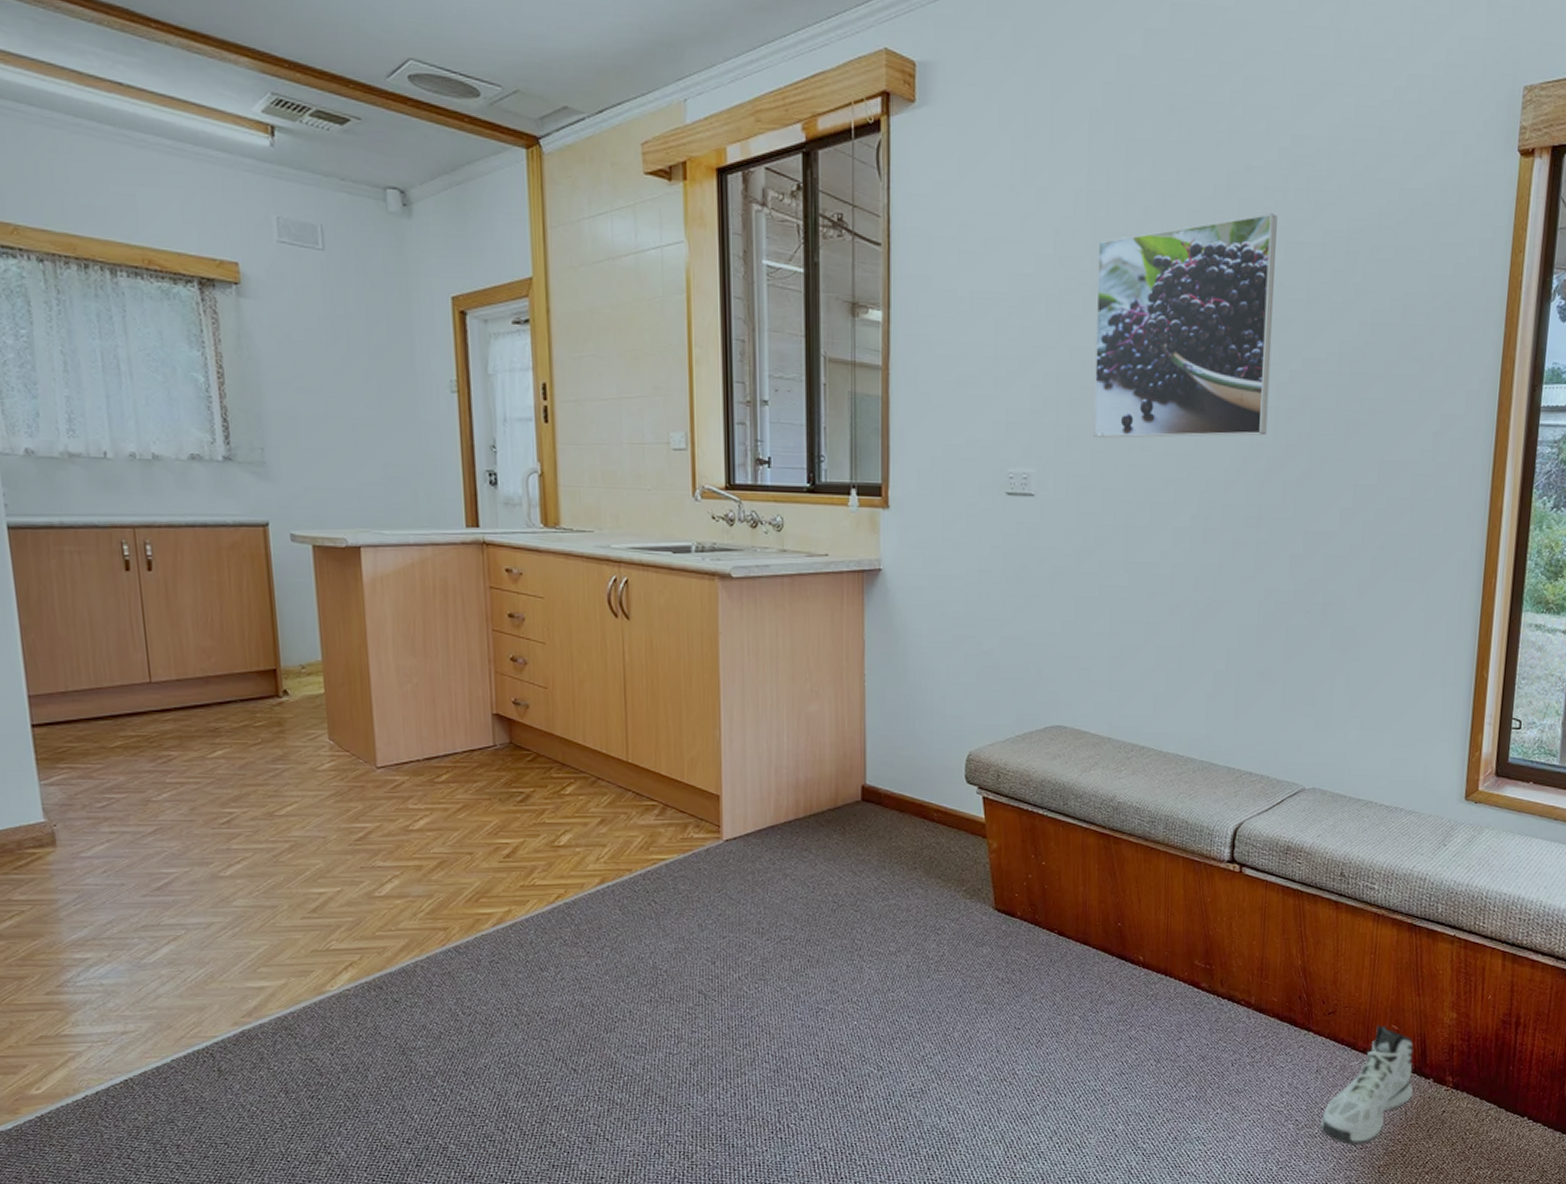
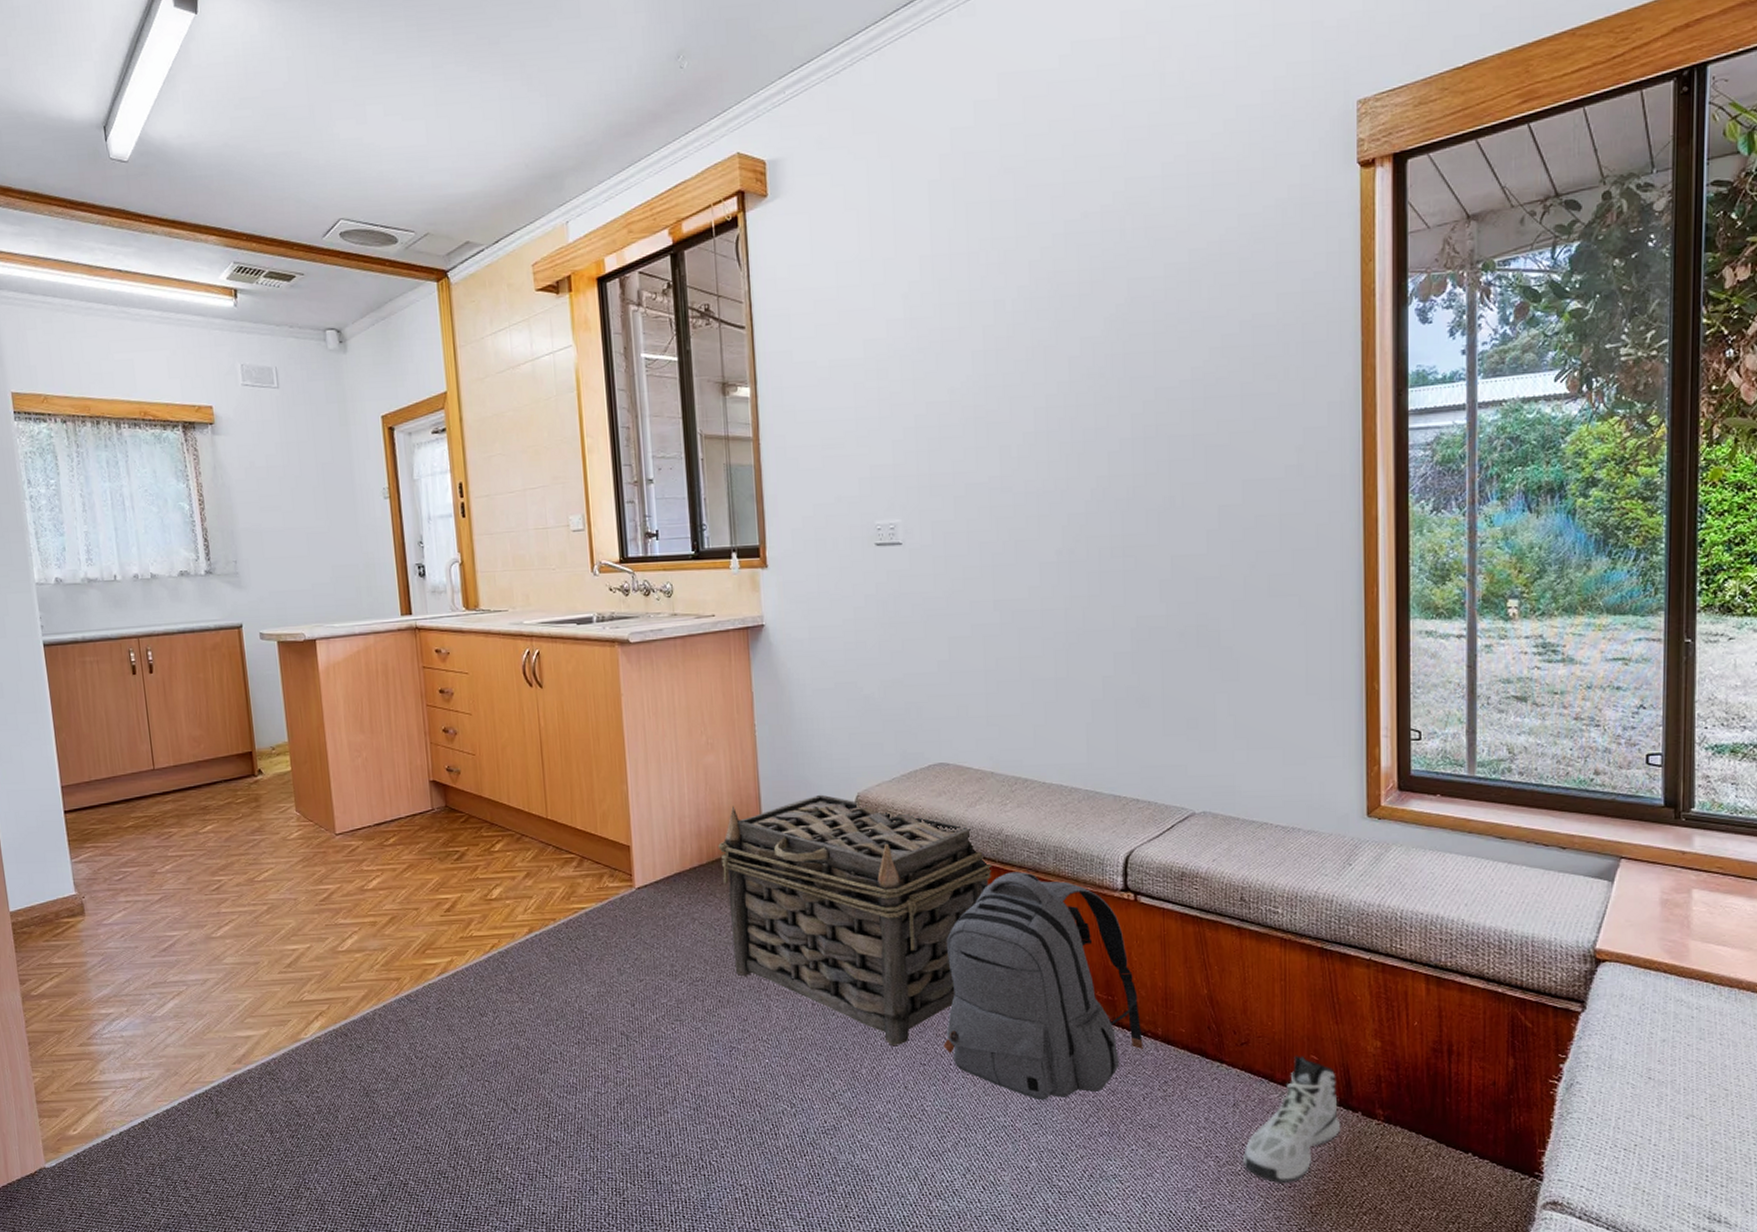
basket: none [817,751,1102,1009] -> present [718,794,992,1045]
backpack: none [1039,839,1236,1066] -> present [943,872,1143,1101]
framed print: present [1093,213,1277,438] -> none [945,254,1124,484]

